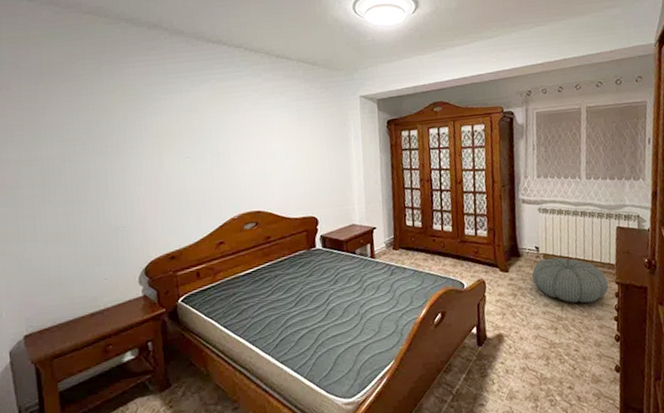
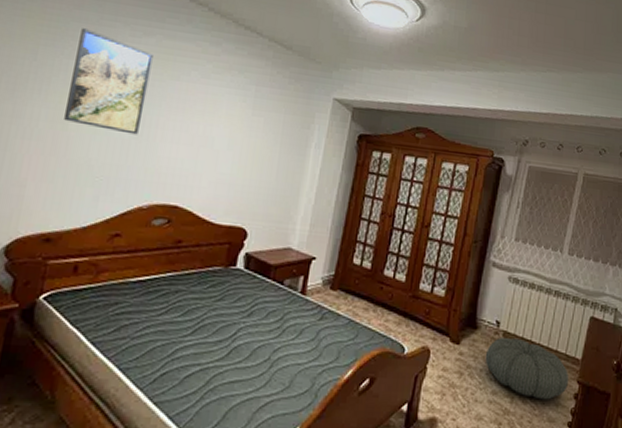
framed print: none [154,89,216,165] -> present [64,28,153,135]

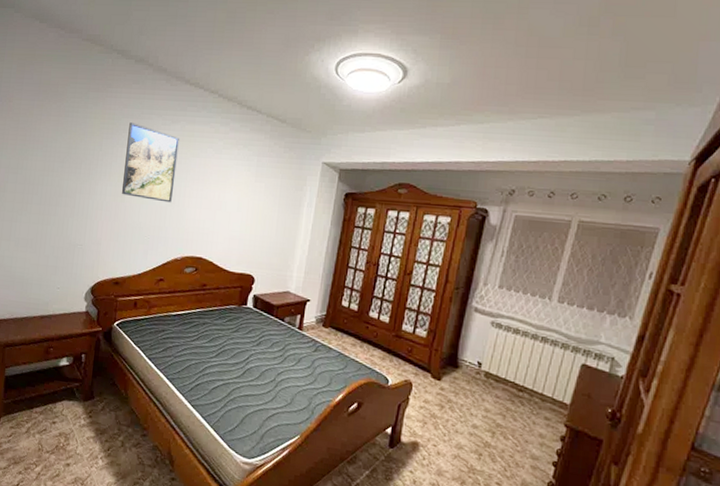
pouf: present [485,337,568,400] -> none [465,377,555,439]

